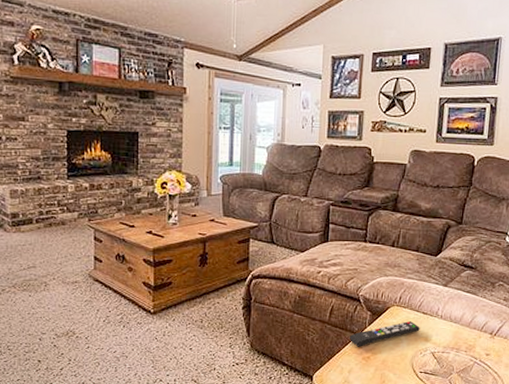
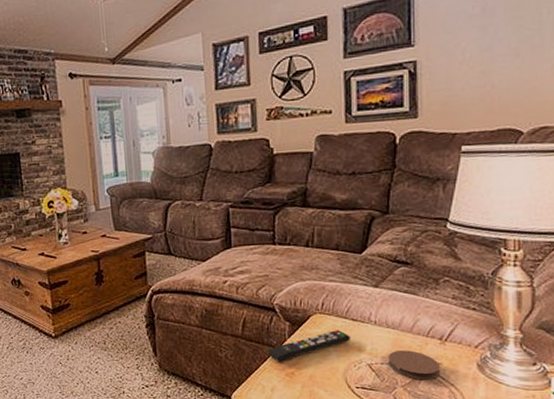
coaster: none [447,342,488,368] -> present [387,350,440,380]

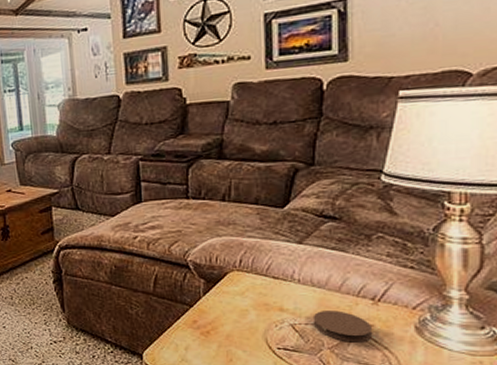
remote control: present [267,330,351,362] -> none [180,288,271,321]

